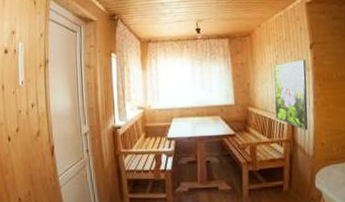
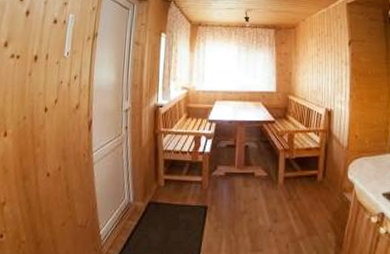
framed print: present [273,60,308,131] -> none [314,55,345,122]

